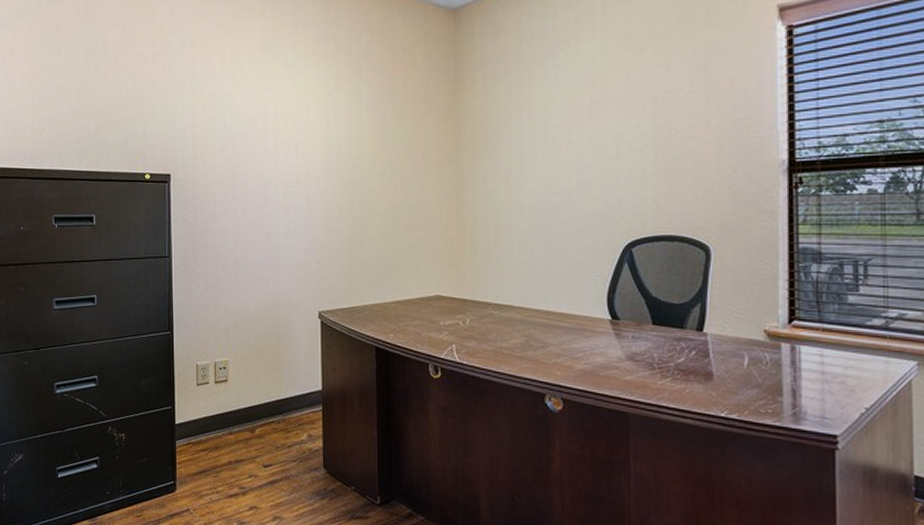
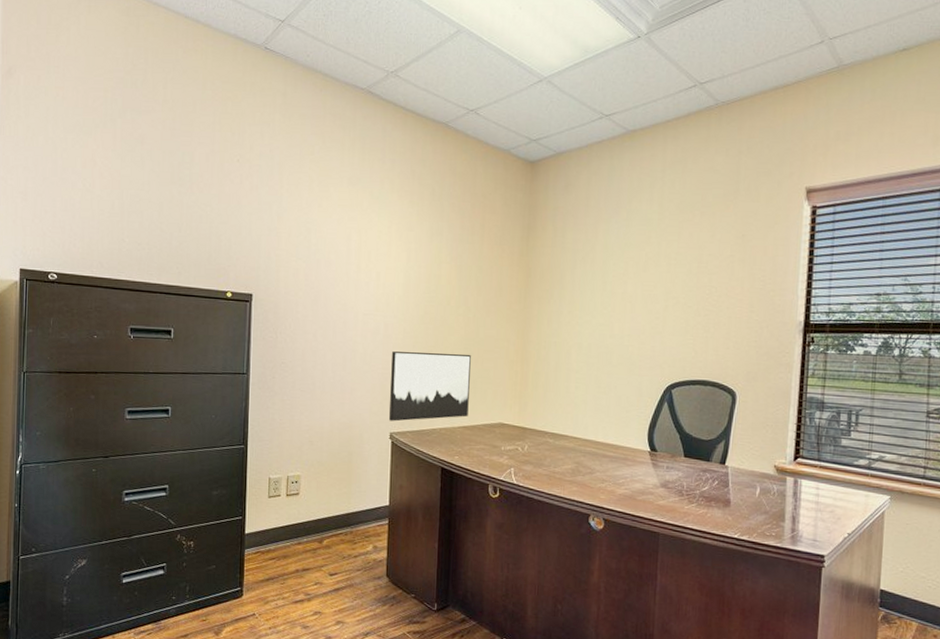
wall art: none [316,223,401,299] -> present [389,351,471,422]

